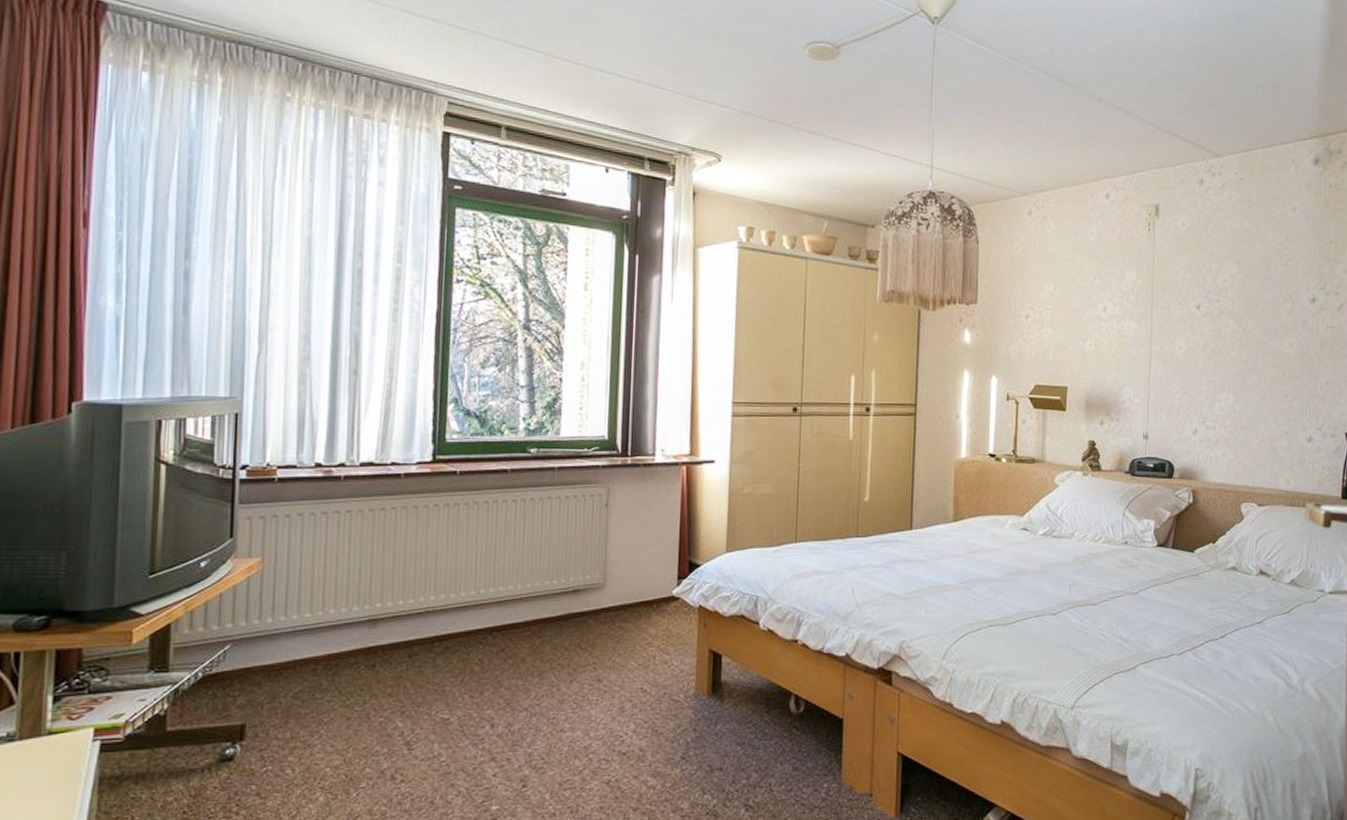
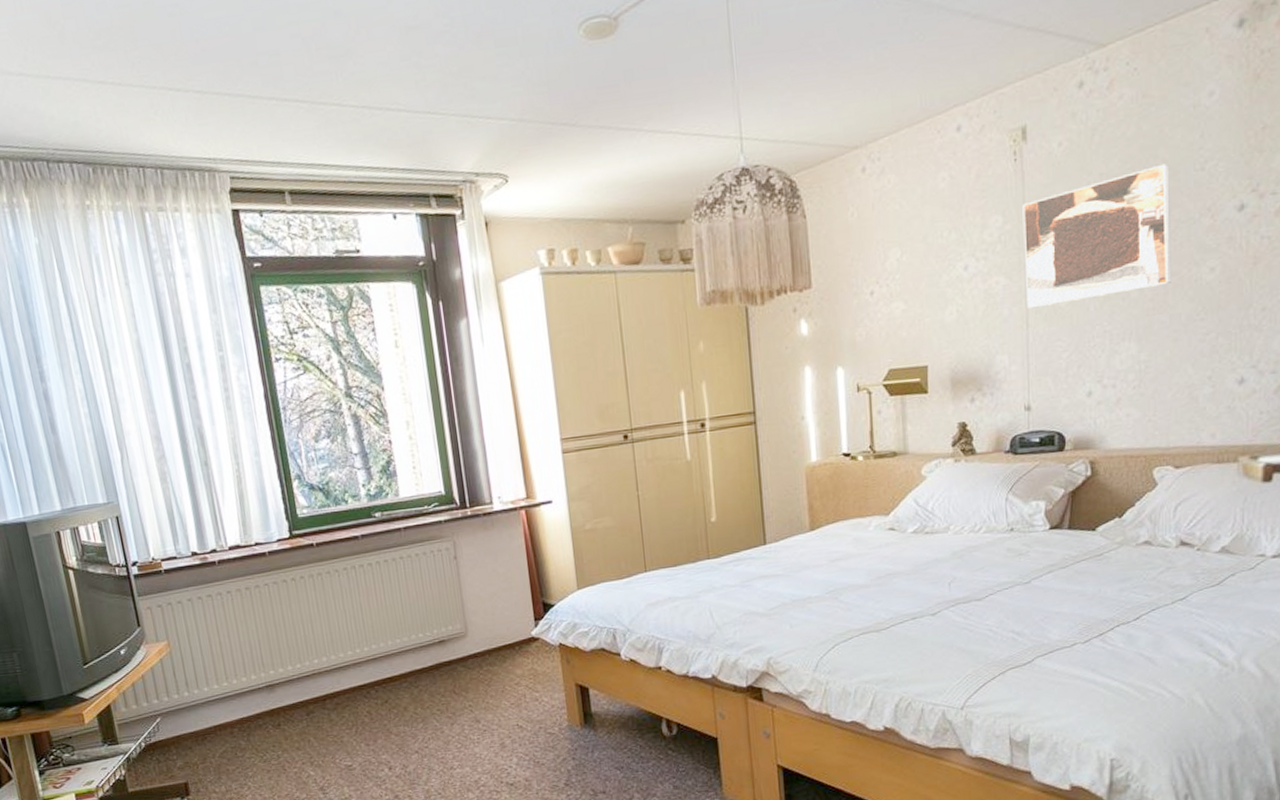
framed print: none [1151,255,1263,353] -> present [1022,163,1171,309]

